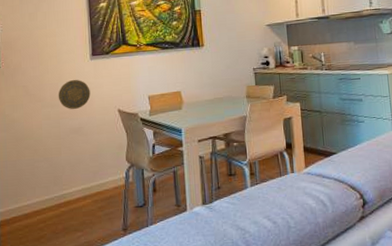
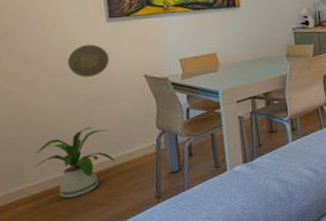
house plant: none [29,155,91,221] -> present [35,127,115,199]

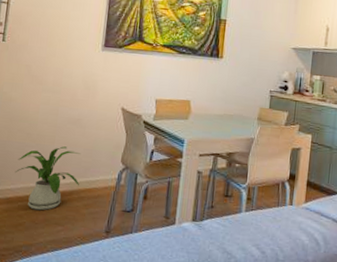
decorative plate: present [67,44,110,77] -> none [61,67,96,99]

